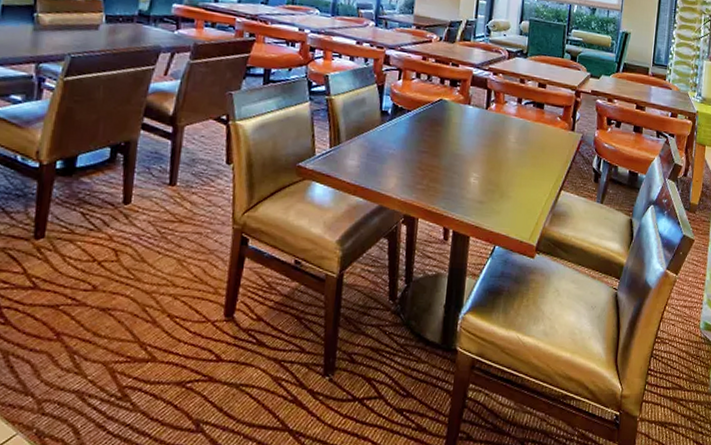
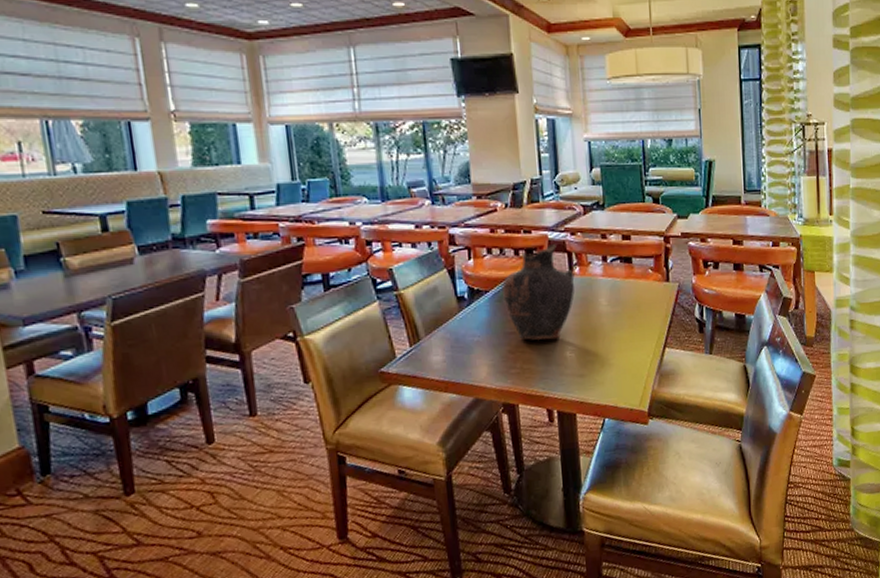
vase: none [422,79,491,165] -> present [501,243,575,340]

